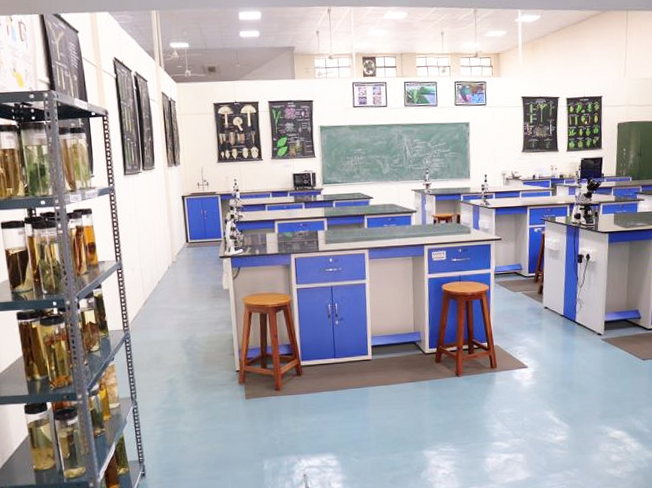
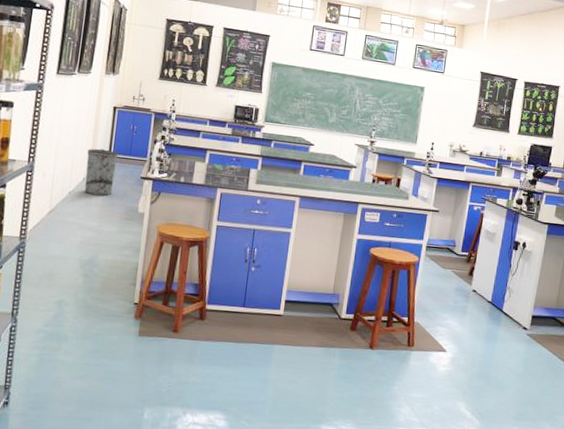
trash can: none [167,237,197,280] -> present [84,148,119,196]

